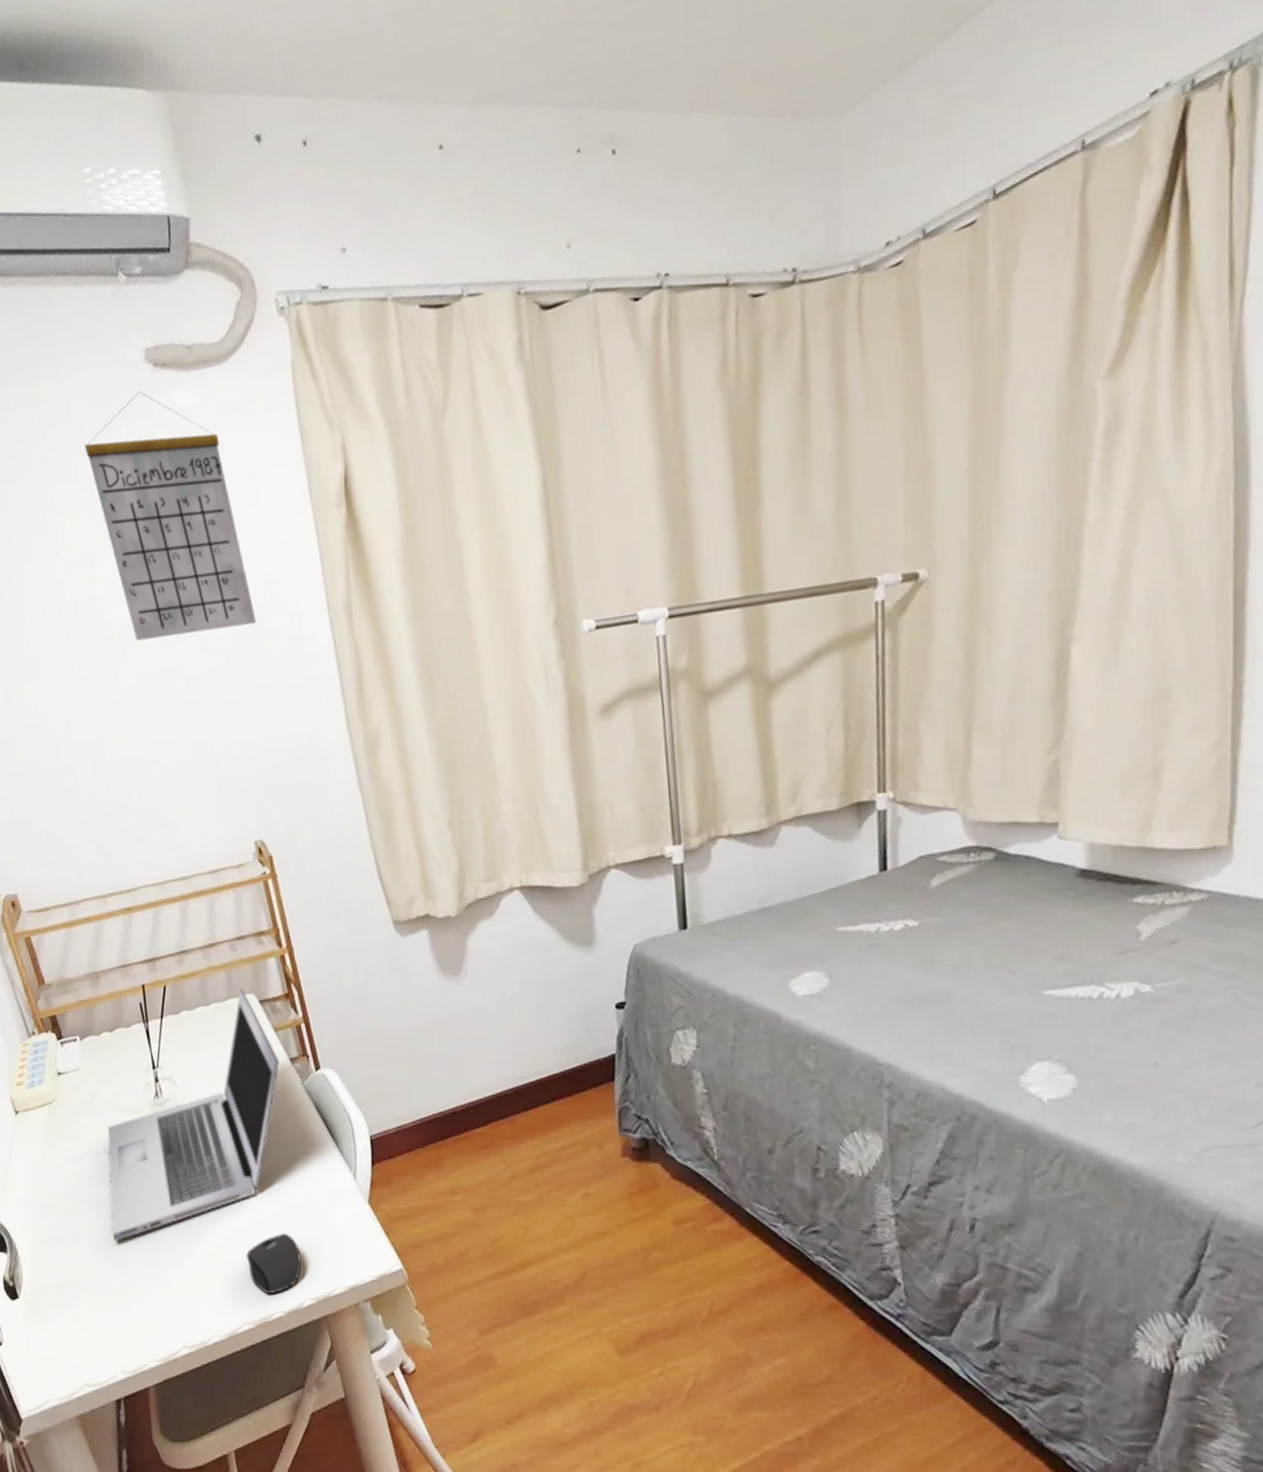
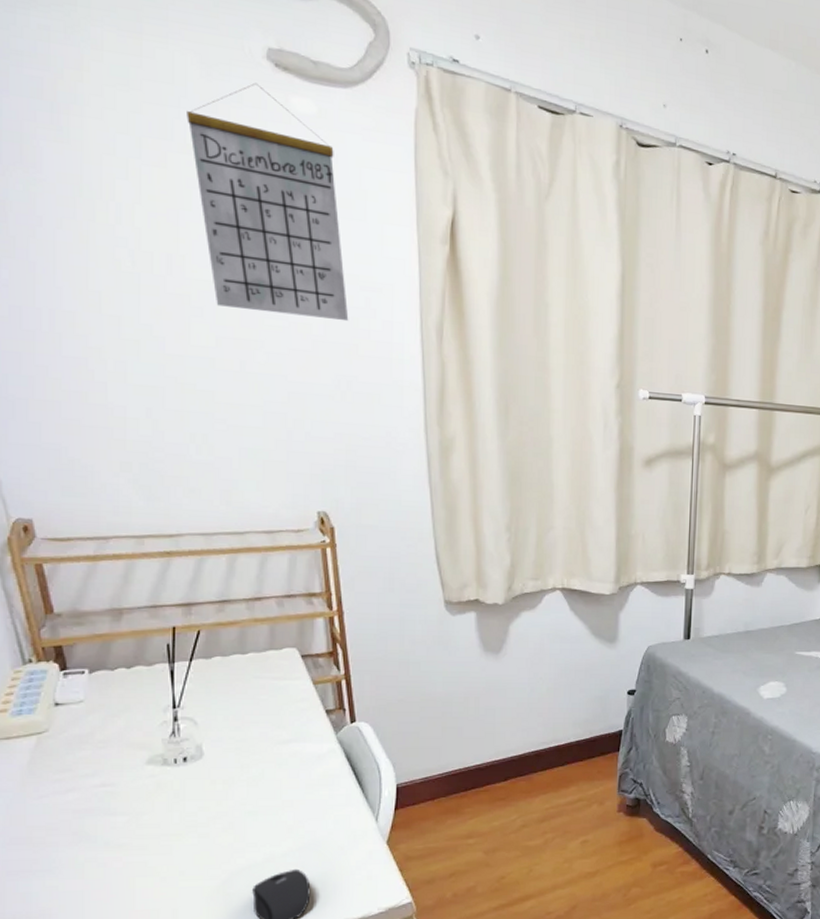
laptop: present [107,988,280,1241] -> none [97,642,315,875]

